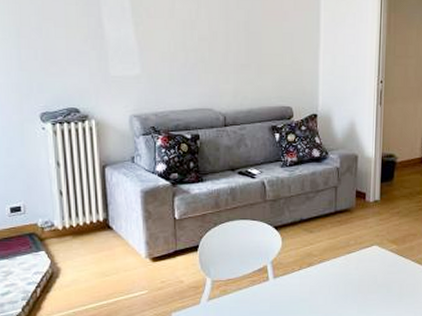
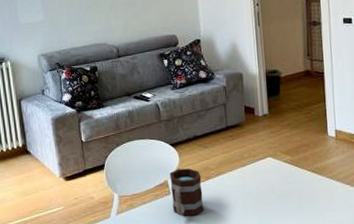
mug: none [270,253,303,304] -> present [169,168,204,216]

